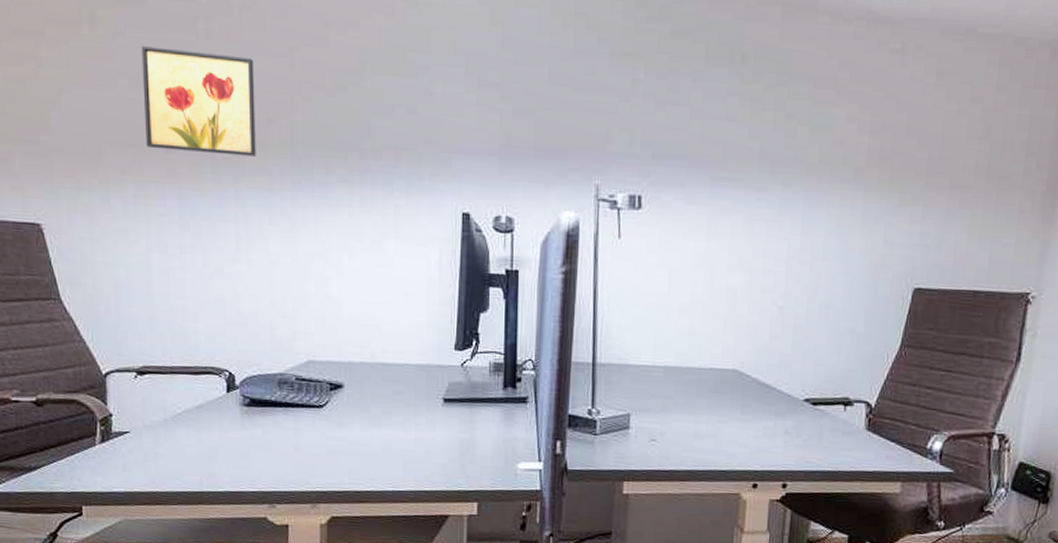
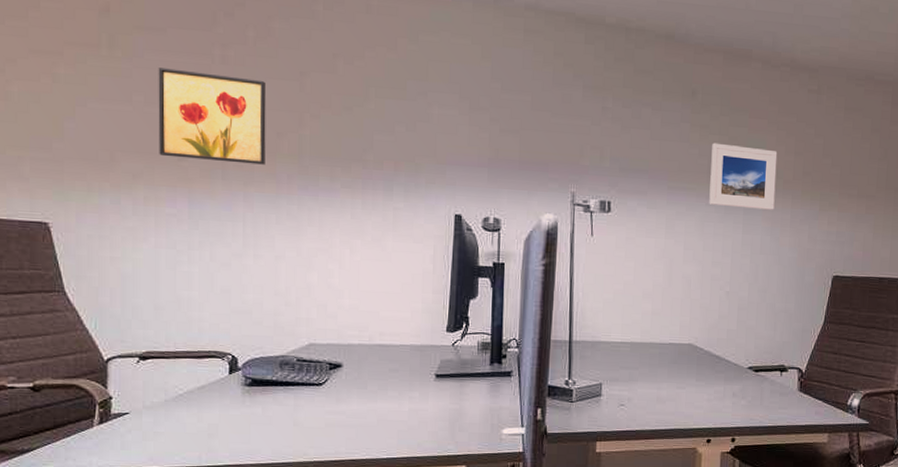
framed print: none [760,121,848,205] -> present [709,143,778,210]

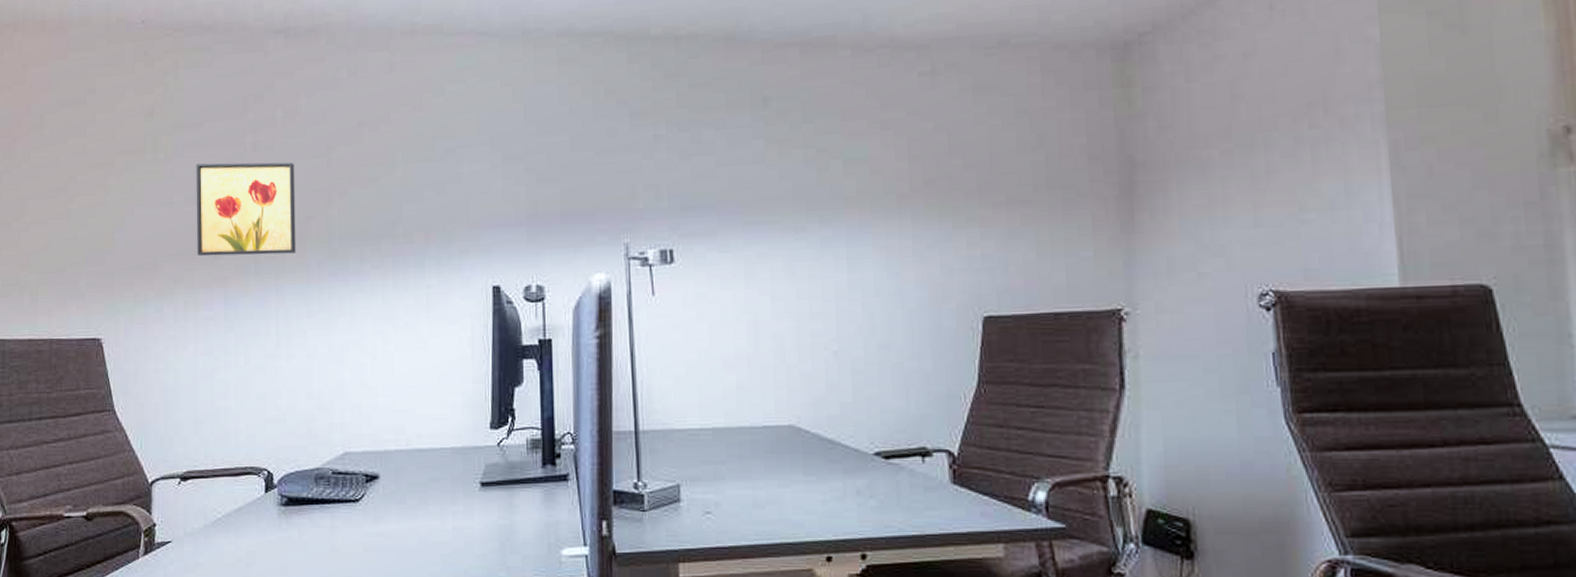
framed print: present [709,143,778,210] -> none [796,157,888,239]

